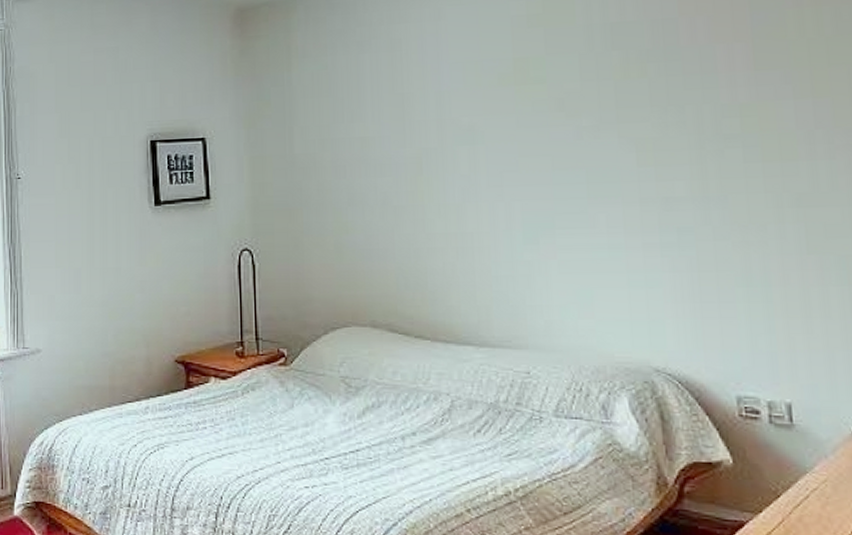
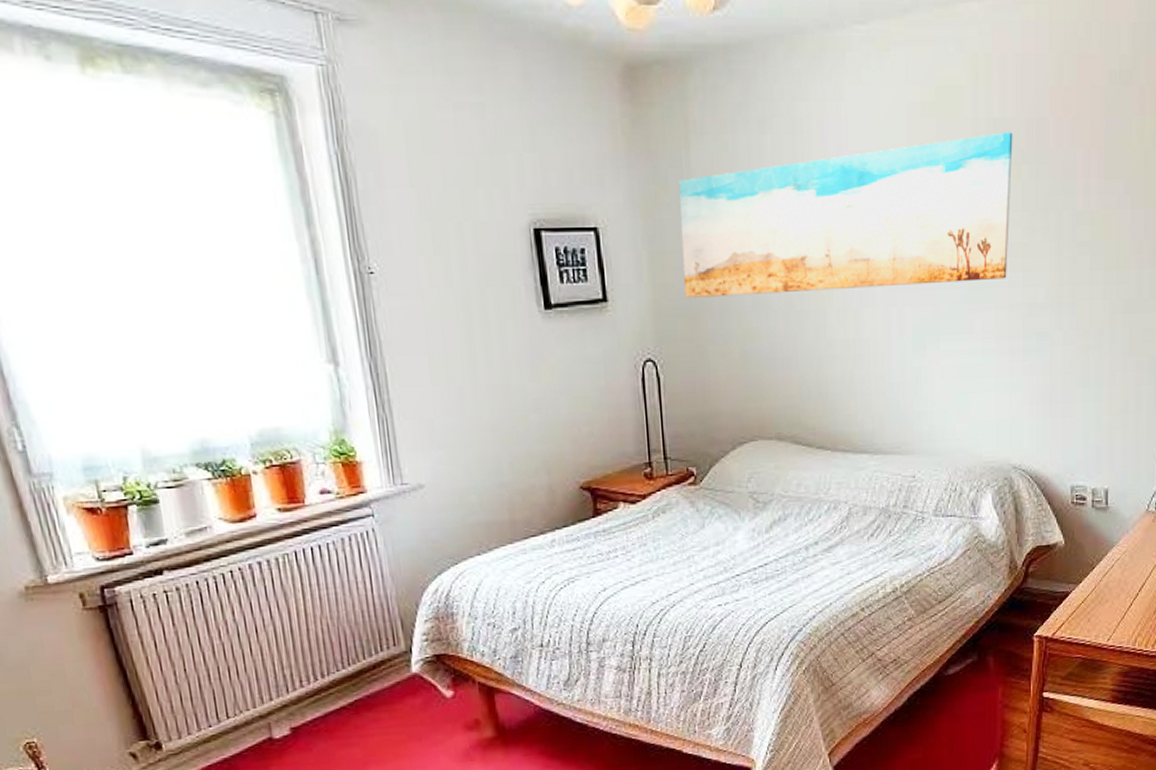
wall art: none [280,34,636,195] -> present [678,132,1013,298]

